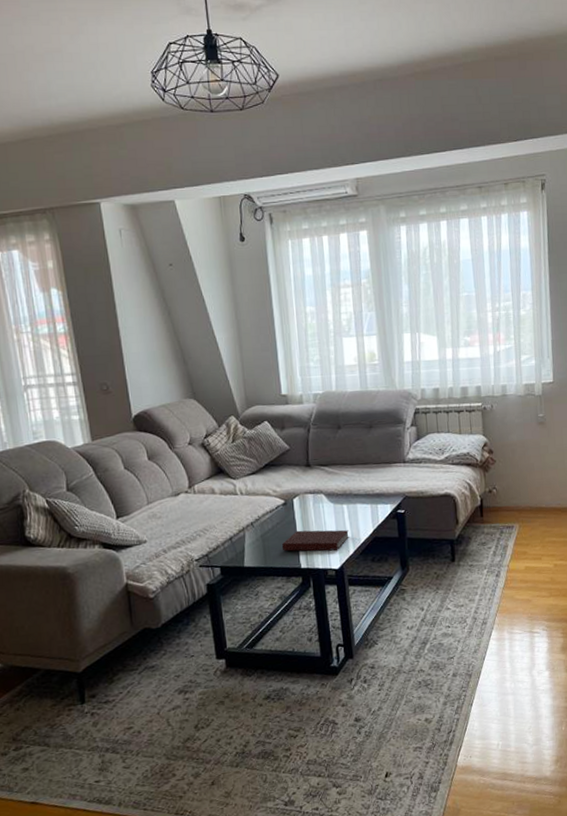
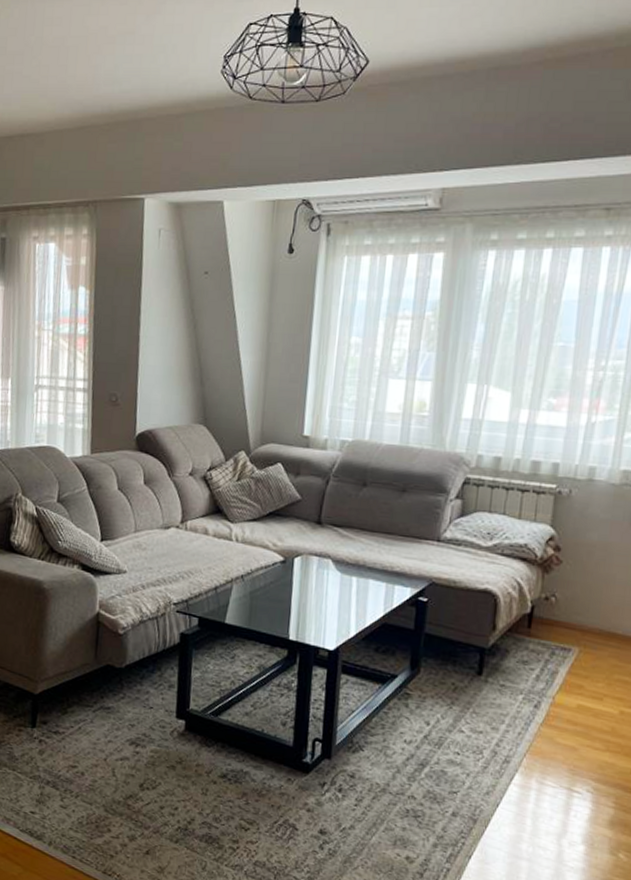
notebook: present [282,529,349,552] -> none [272,595,353,629]

